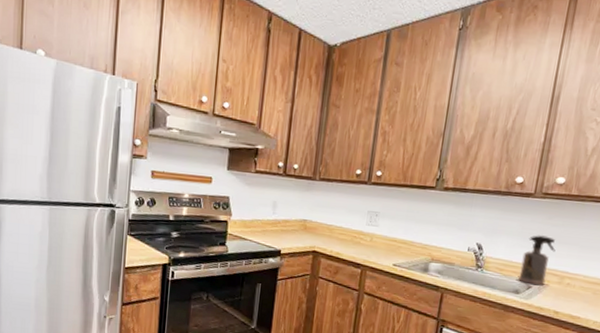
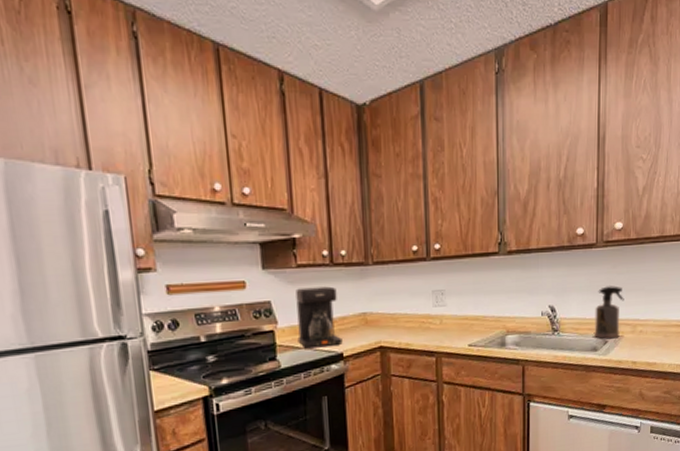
coffee maker: none [245,190,285,243] -> present [296,286,343,349]

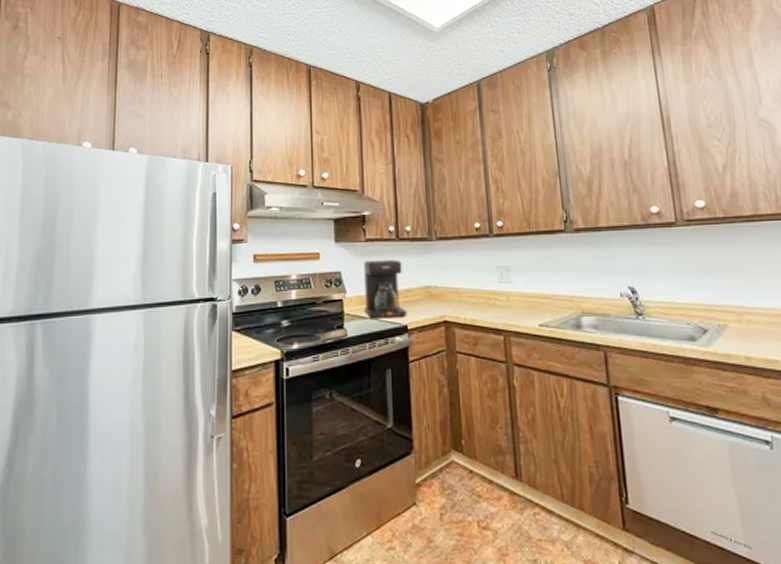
spray bottle: present [594,286,624,339] -> none [685,267,723,328]

